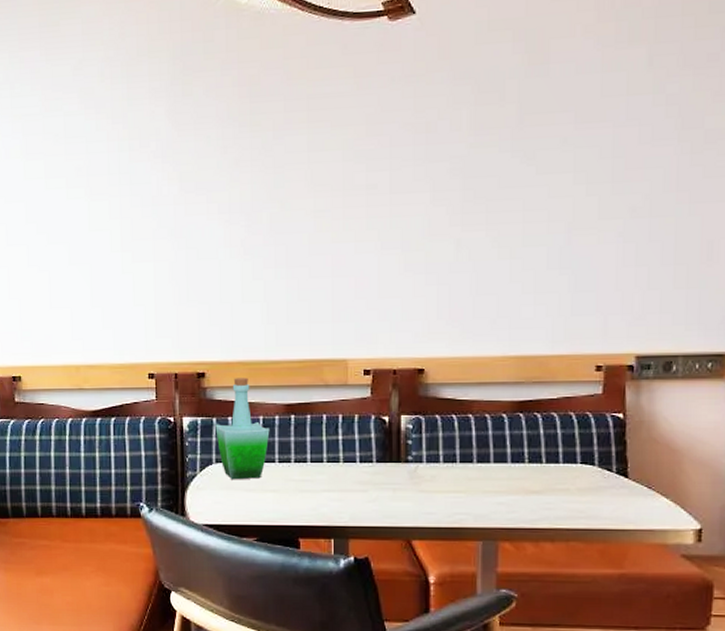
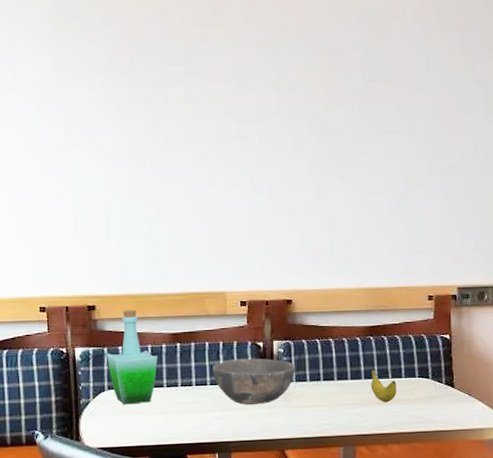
bowl: none [330,434,427,486] -> present [212,358,296,405]
banana: none [519,453,552,492] -> present [371,370,397,403]

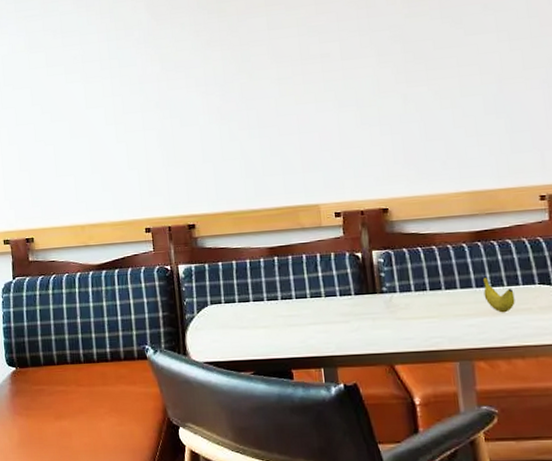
bottle: present [106,310,158,405] -> none [208,226,257,319]
bowl: present [212,358,296,405] -> none [311,269,399,317]

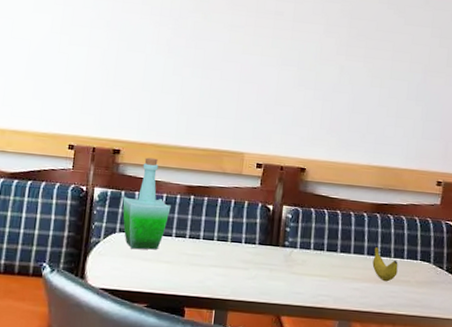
bottle: none [208,226,257,319] -> present [122,157,171,250]

